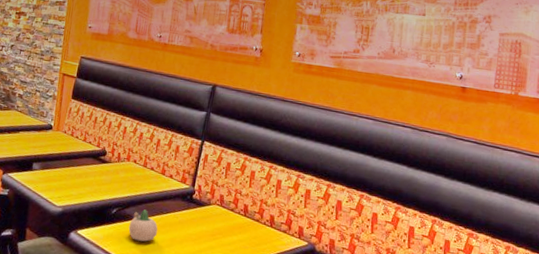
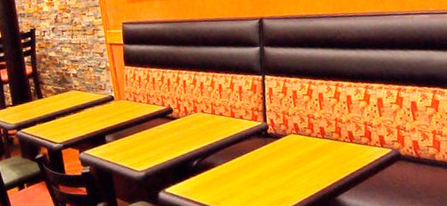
succulent planter: present [128,209,158,242] -> none [213,154,243,186]

